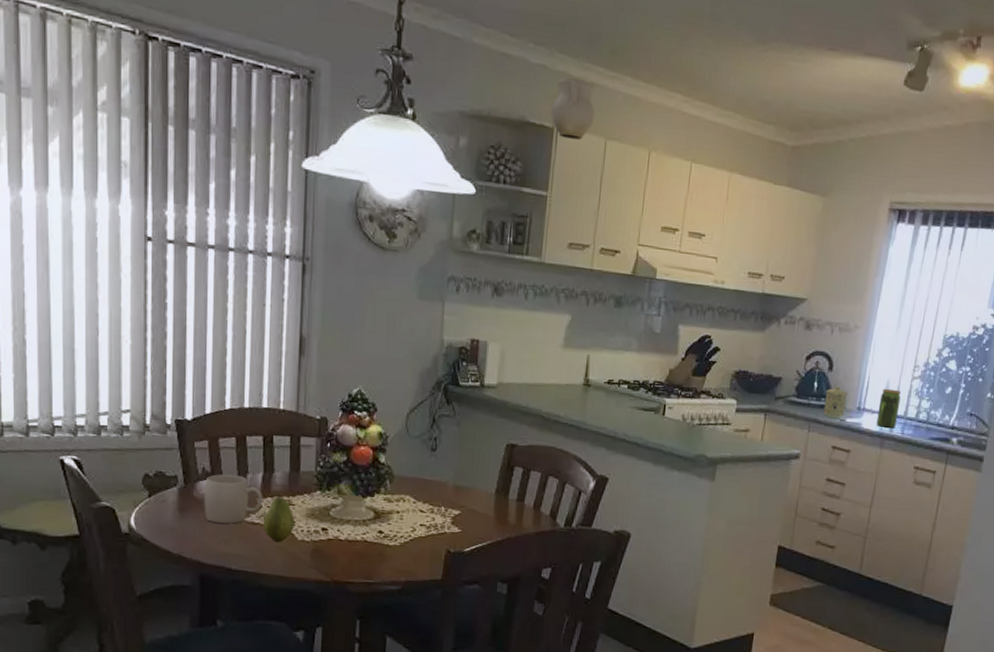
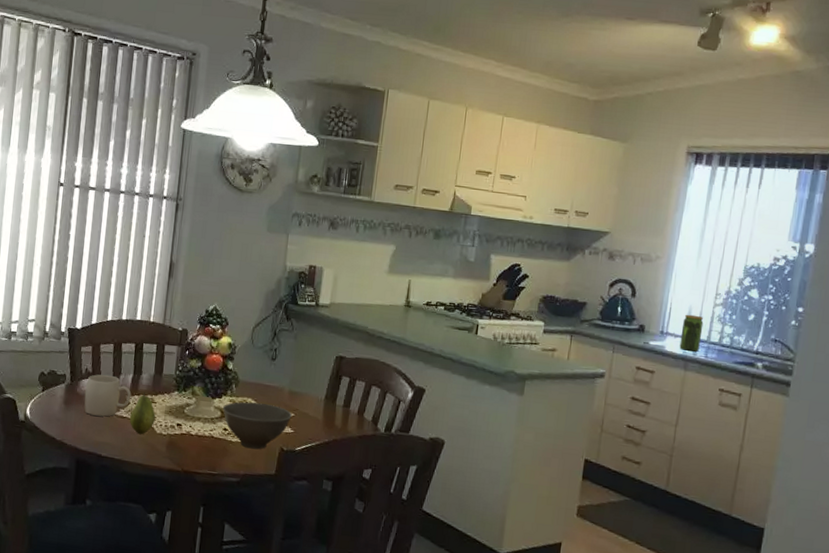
bowl: none [375,499,458,553] -> present [222,401,292,450]
ceramic jug: present [550,77,595,140] -> none [382,51,420,100]
mug: present [823,386,848,419] -> none [627,311,651,342]

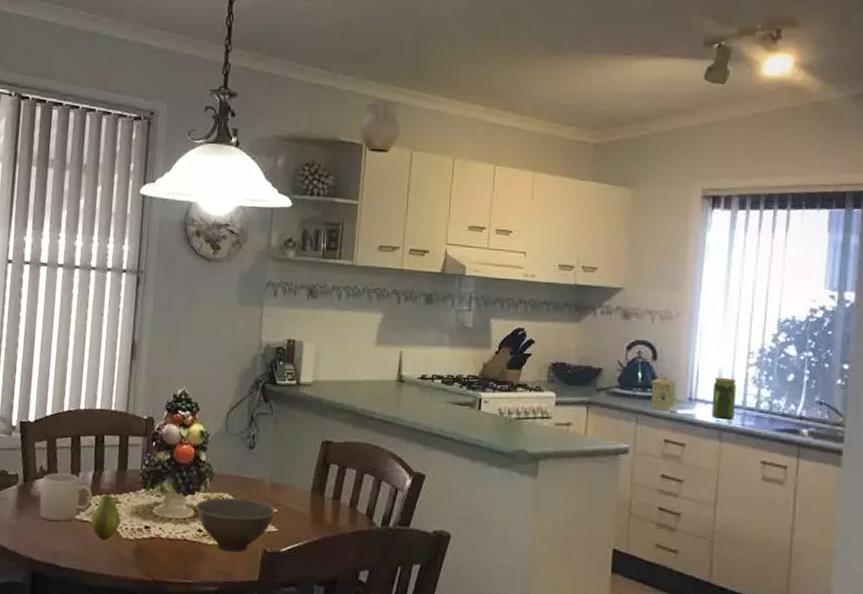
ceramic jug: none [382,51,420,100] -> present [360,100,401,153]
mug: none [627,311,651,342] -> present [650,376,677,411]

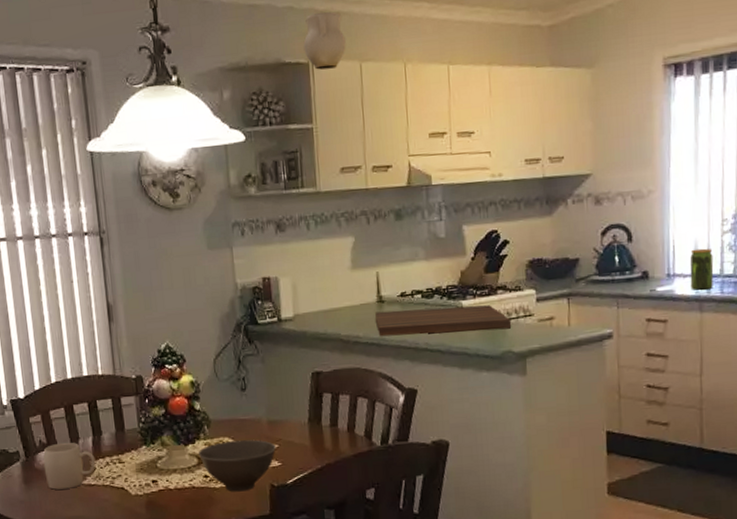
fruit: present [90,491,120,541] -> none [98,453,127,501]
cutting board: none [392,390,528,428] -> present [374,305,512,337]
mug: present [650,376,677,411] -> none [629,256,654,291]

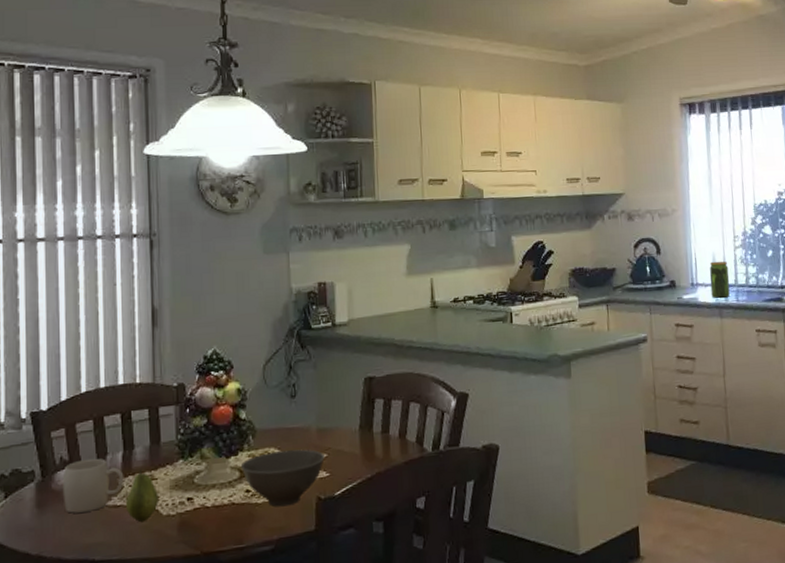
fruit: none [98,453,127,501] -> present [125,469,158,523]
ceramic jug: present [303,11,346,70] -> none [367,40,407,90]
cutting board: present [374,305,512,337] -> none [428,310,557,341]

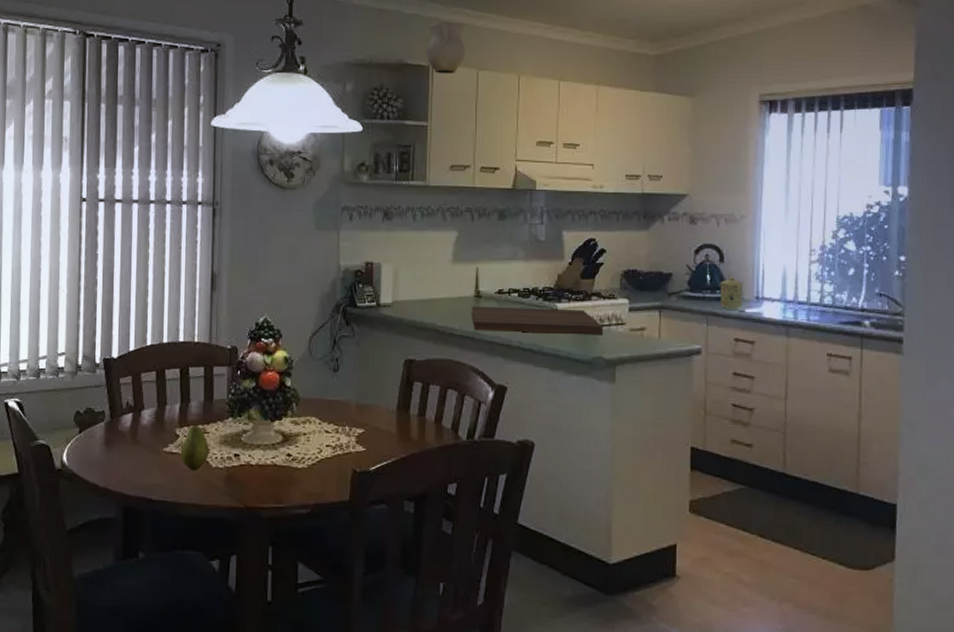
mug: present [62,458,124,513] -> none [127,406,180,455]
bowl: present [240,449,325,507] -> none [283,421,362,474]
ceramic jug: none [367,40,407,90] -> present [426,21,465,73]
cutting board: none [428,310,557,341] -> present [471,306,604,335]
mug: none [658,267,680,299] -> present [720,277,744,310]
jar: present [709,261,730,298] -> none [778,275,801,315]

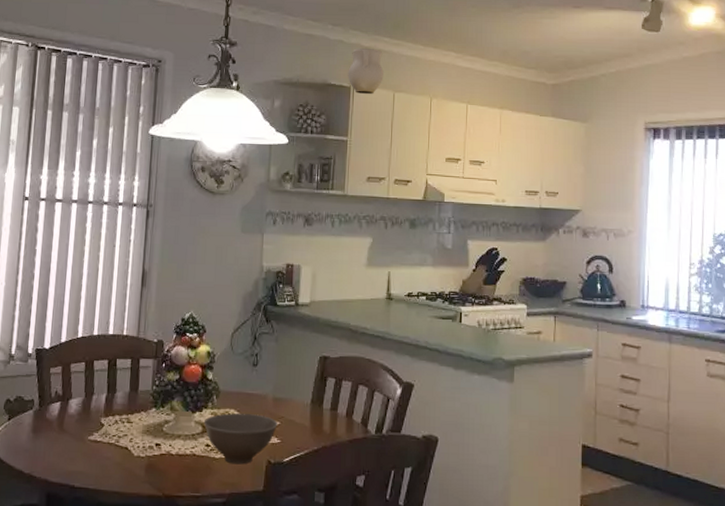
fruit: present [180,422,209,471] -> none [104,411,132,460]
bowl: none [283,421,362,474] -> present [203,413,278,465]
cutting board: present [471,306,604,335] -> none [382,307,504,338]
mug: present [720,277,744,310] -> none [609,287,631,318]

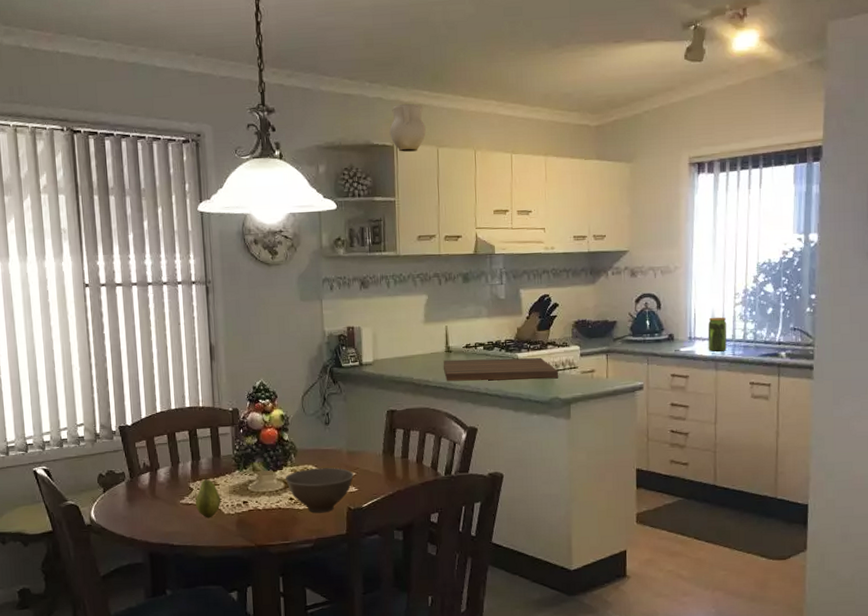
fruit: none [104,411,132,460] -> present [195,476,221,518]
cutting board: none [382,307,504,338] -> present [443,357,559,382]
jar: none [661,286,682,323] -> present [708,317,727,352]

